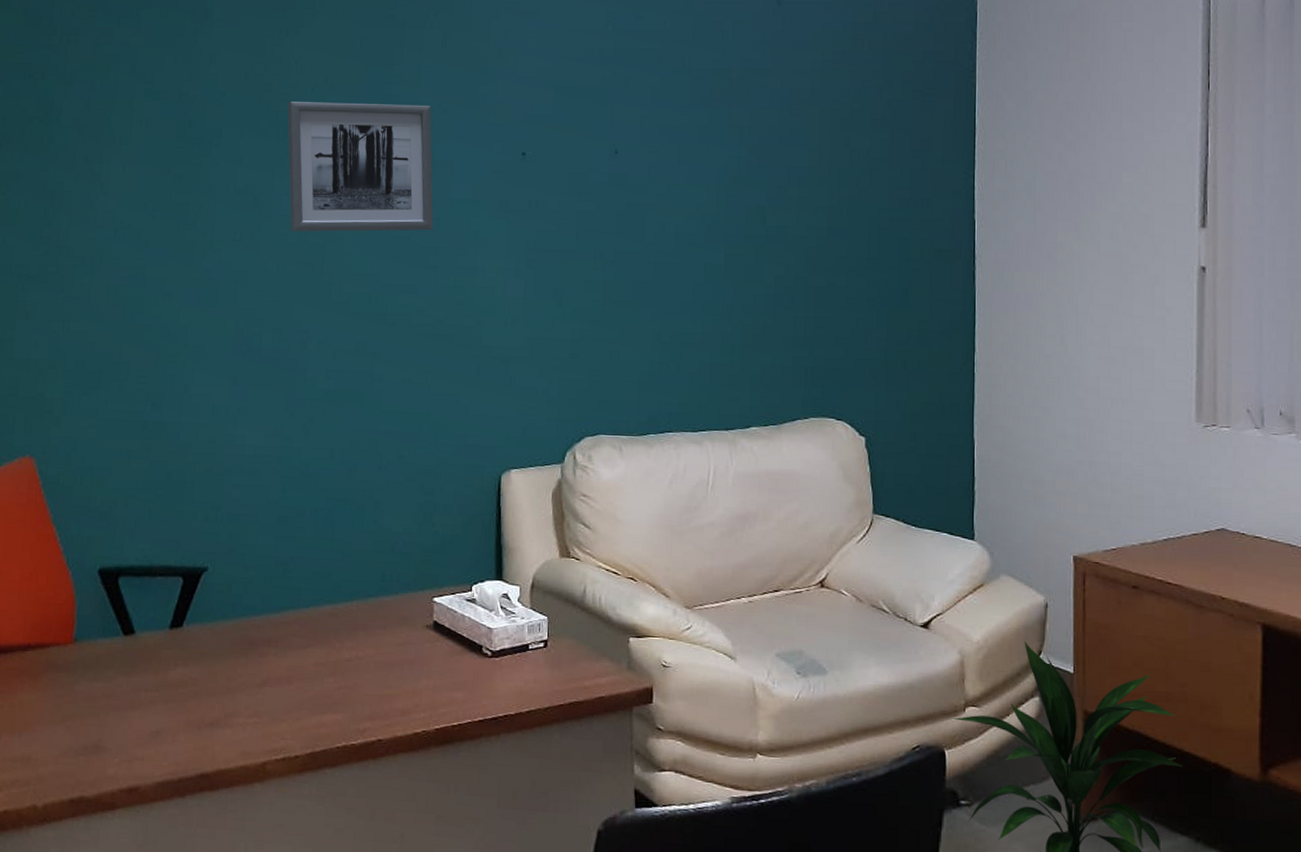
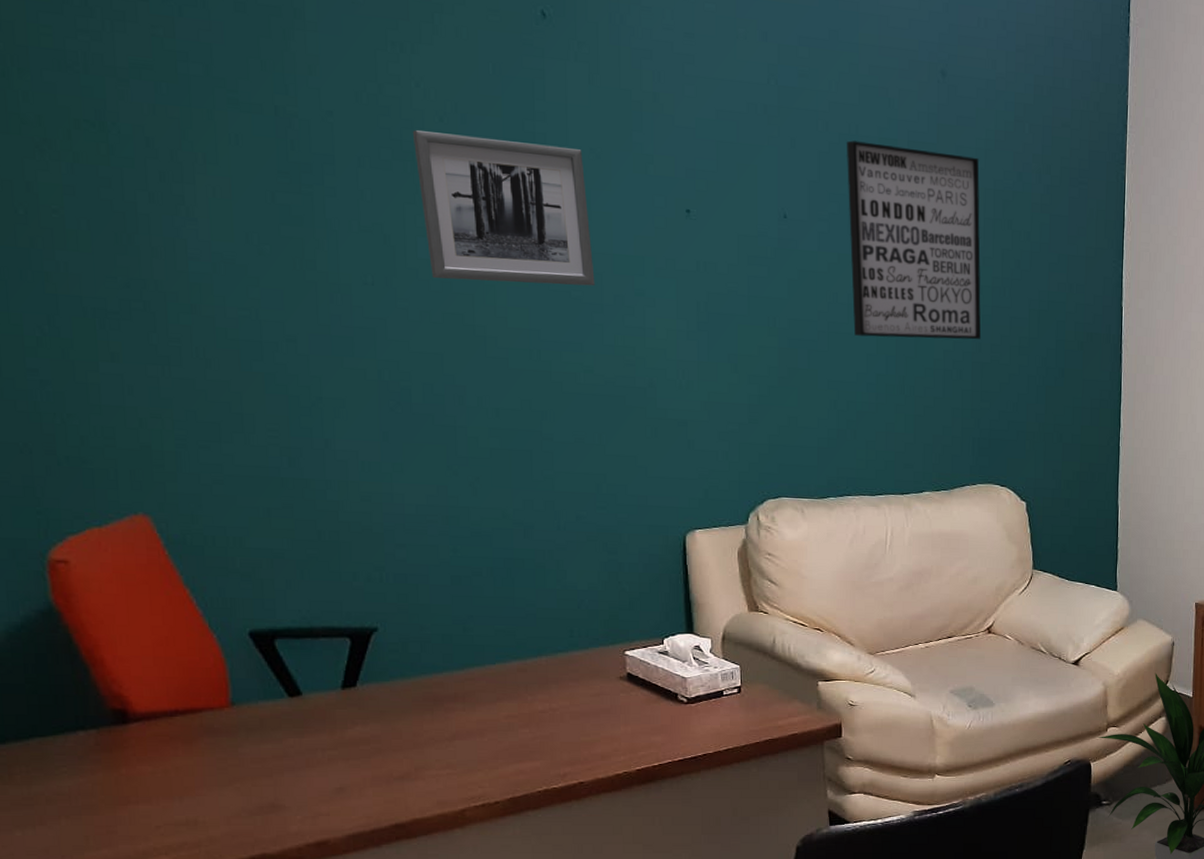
wall art: none [679,74,816,266] -> present [846,140,982,340]

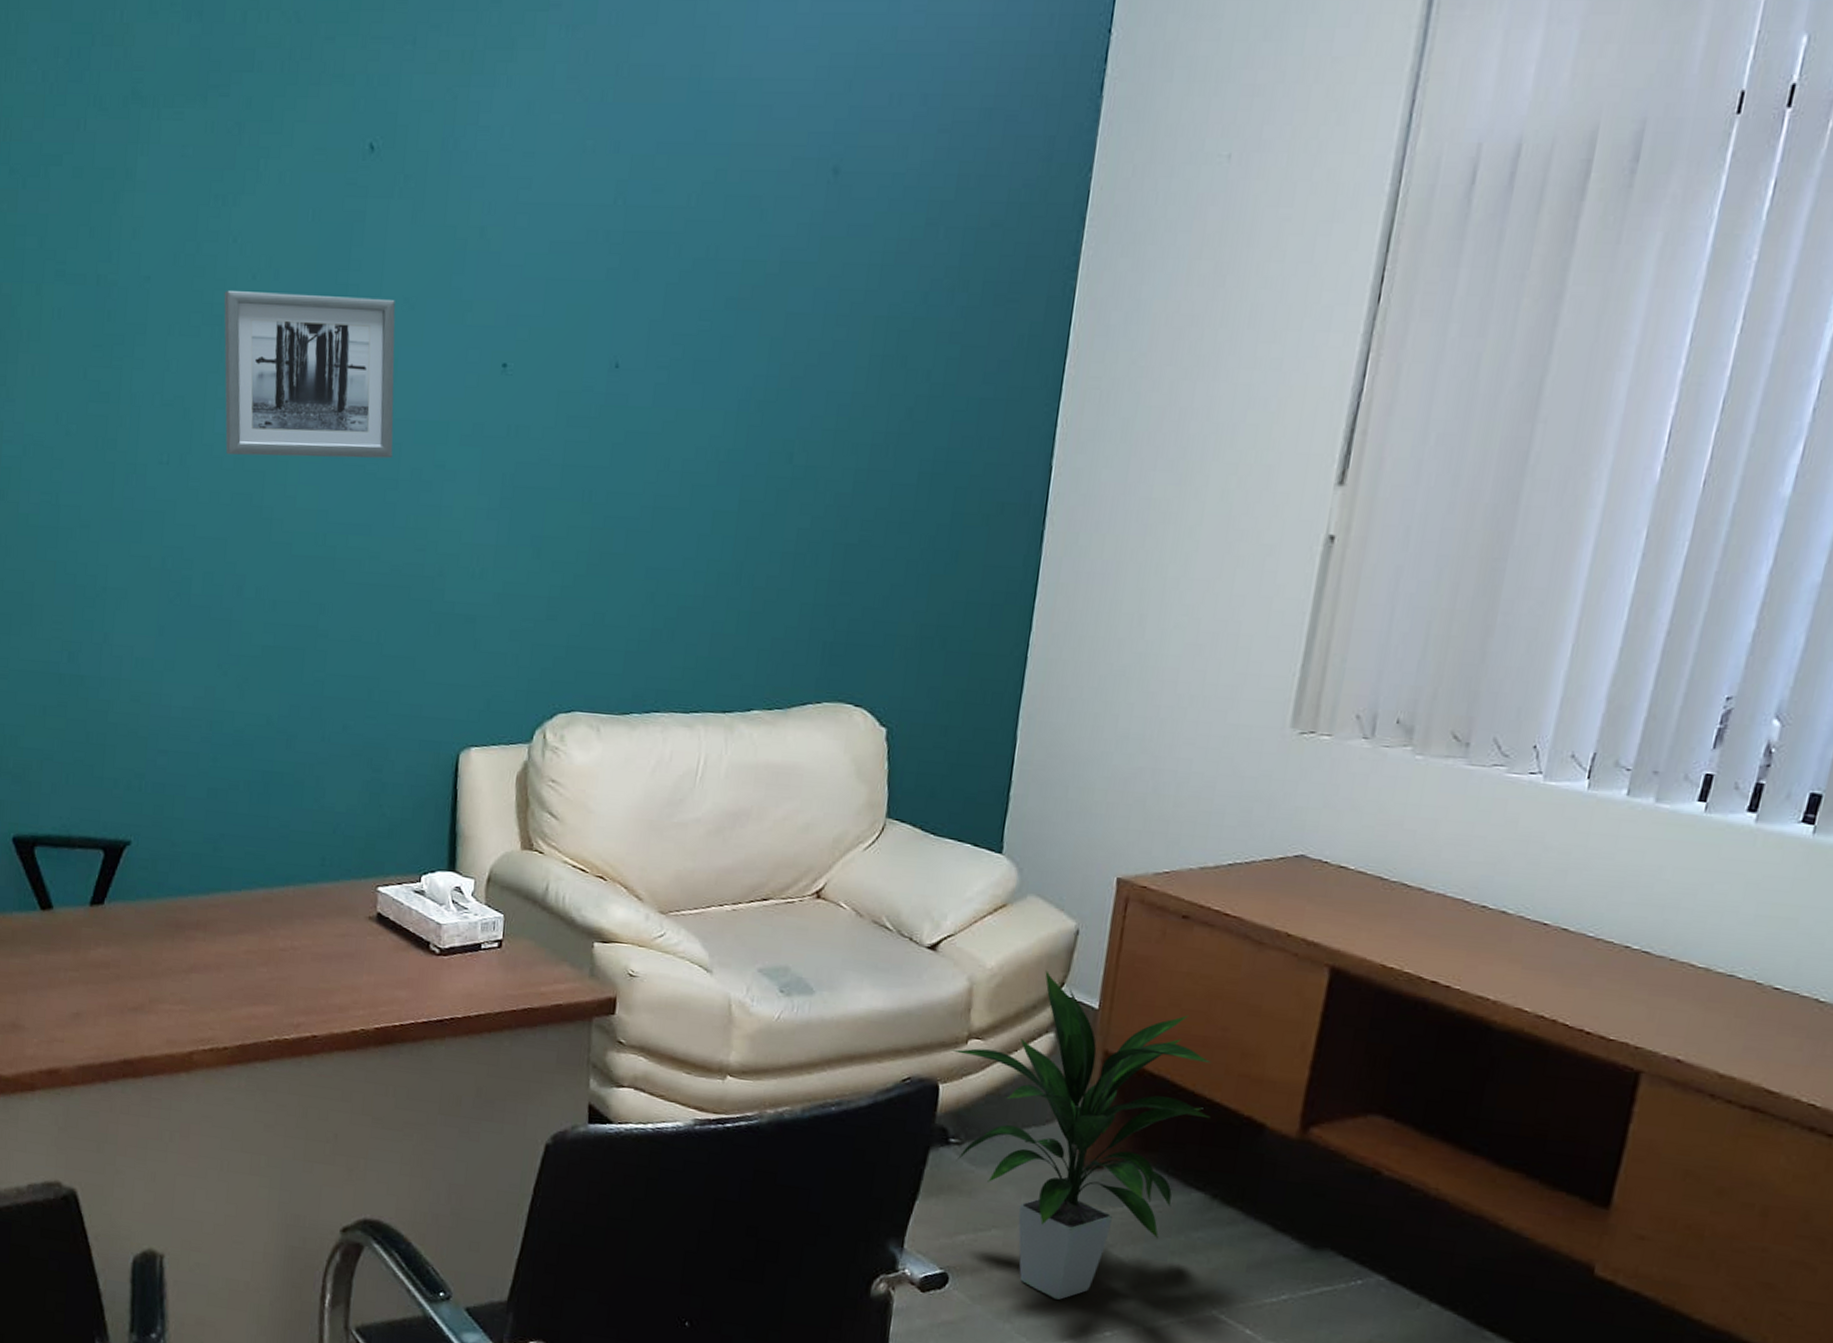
wall art: present [846,140,982,340] -> none [685,266,871,514]

